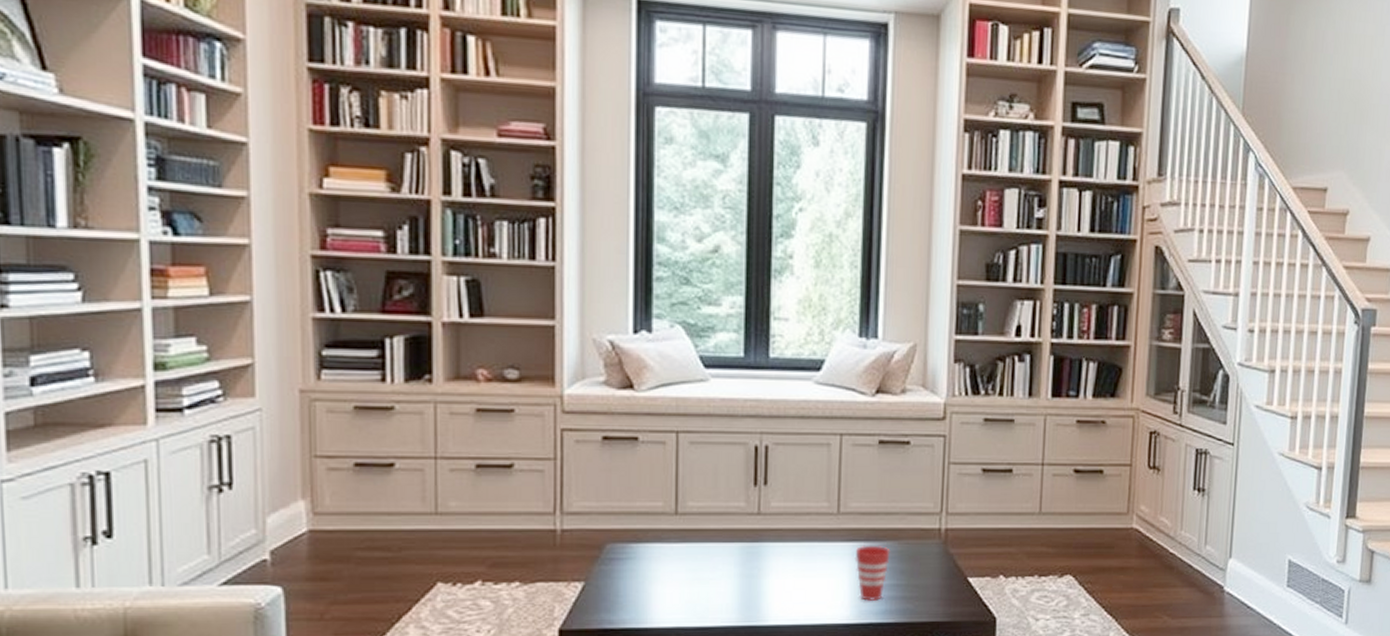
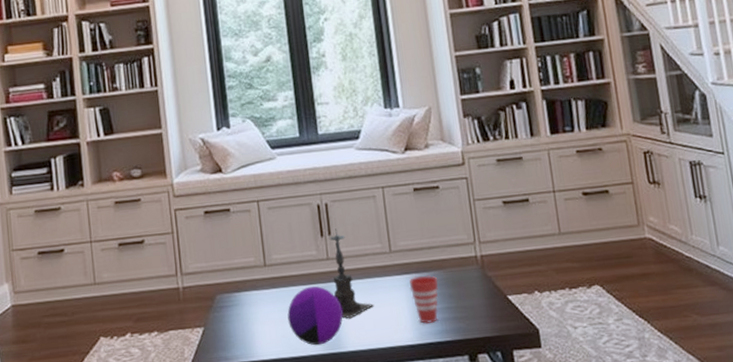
decorative orb: none [697,544,768,616] -> present [287,286,343,346]
candle holder: none [761,477,809,588] -> present [329,228,375,319]

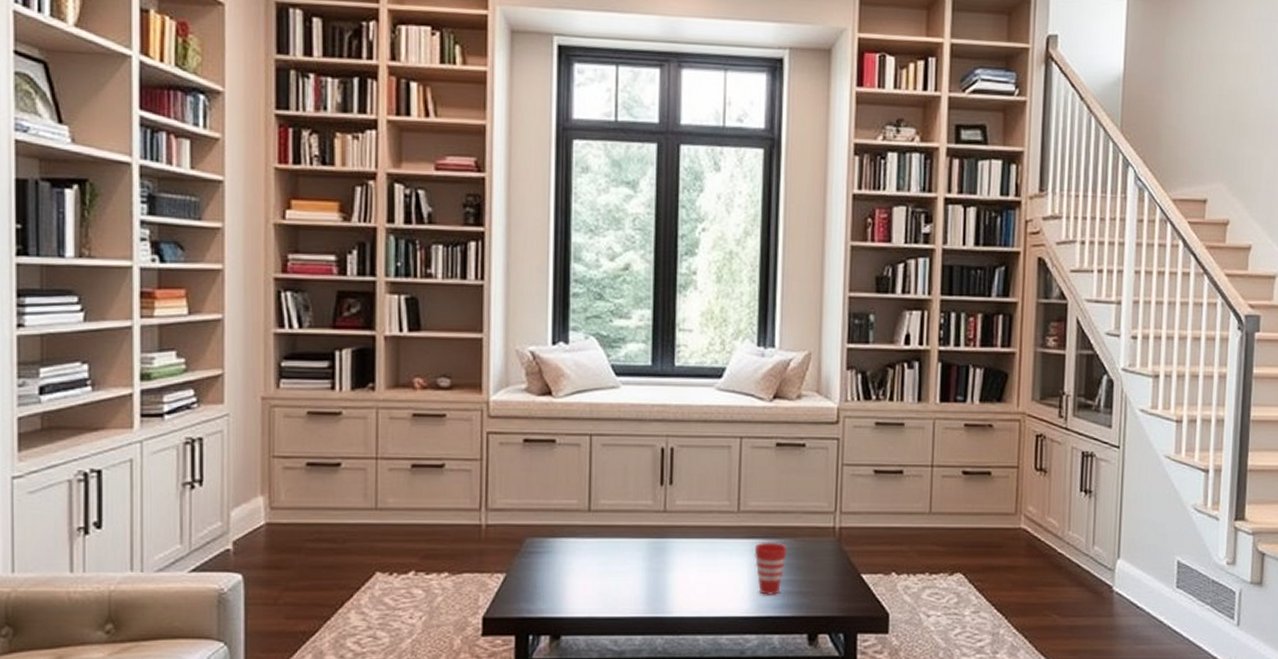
decorative orb: present [287,286,343,346] -> none [608,540,673,607]
candle holder: present [329,228,375,319] -> none [667,477,711,582]

